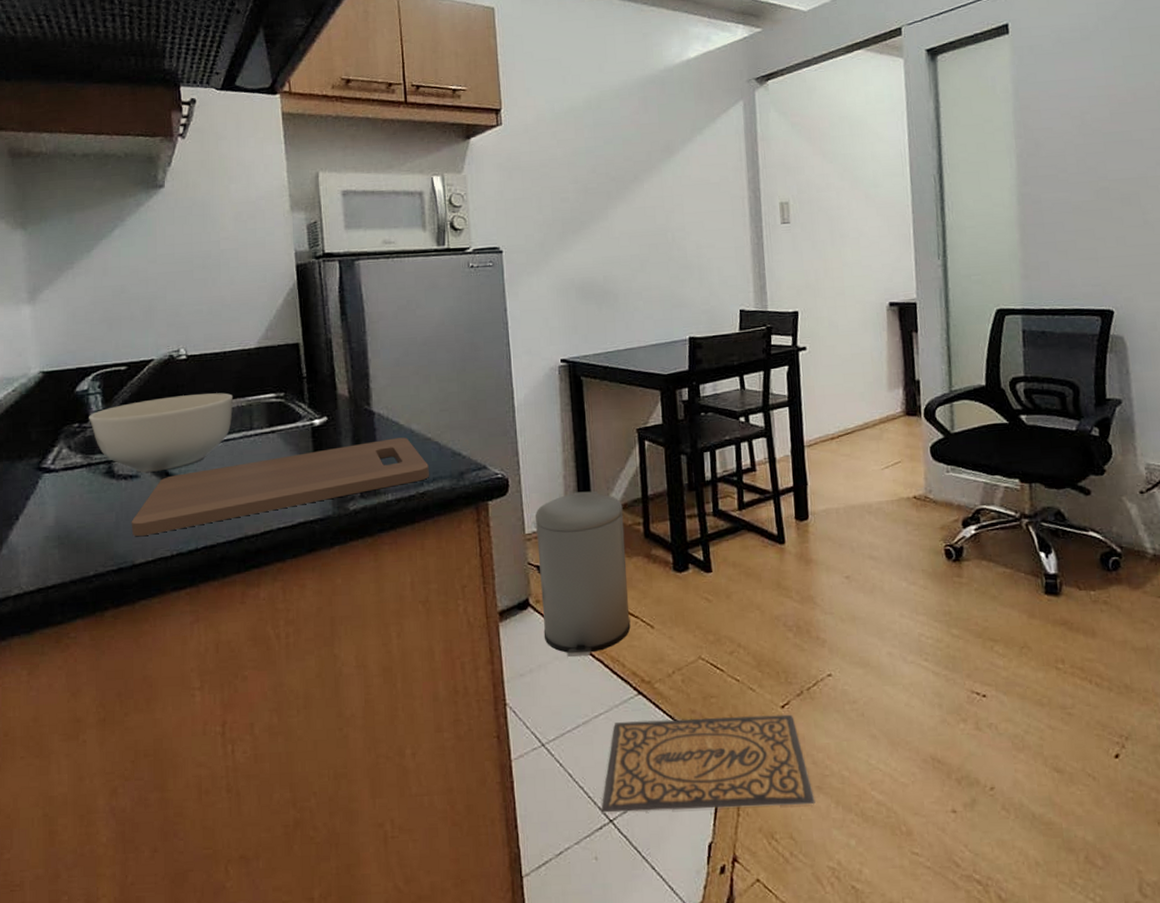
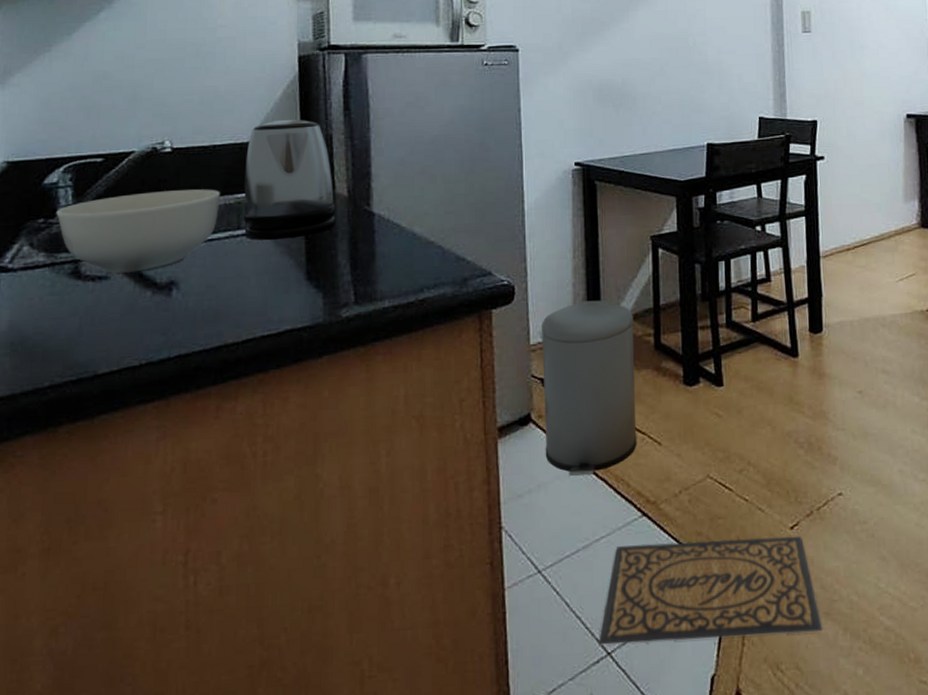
cutting board: present [131,437,429,537] -> none [96,240,430,344]
kettle: none [254,325,339,440] -> present [243,119,336,240]

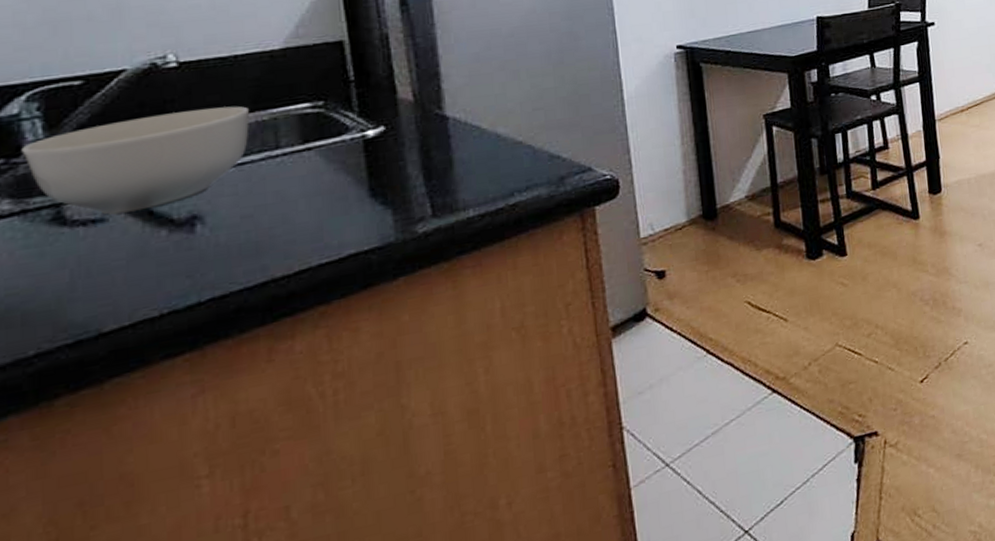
kettle: present [243,119,336,240] -> none [279,19,402,159]
pedal bin: present [542,299,637,477] -> none [652,183,763,366]
doormat: present [599,535,823,646] -> none [735,387,956,526]

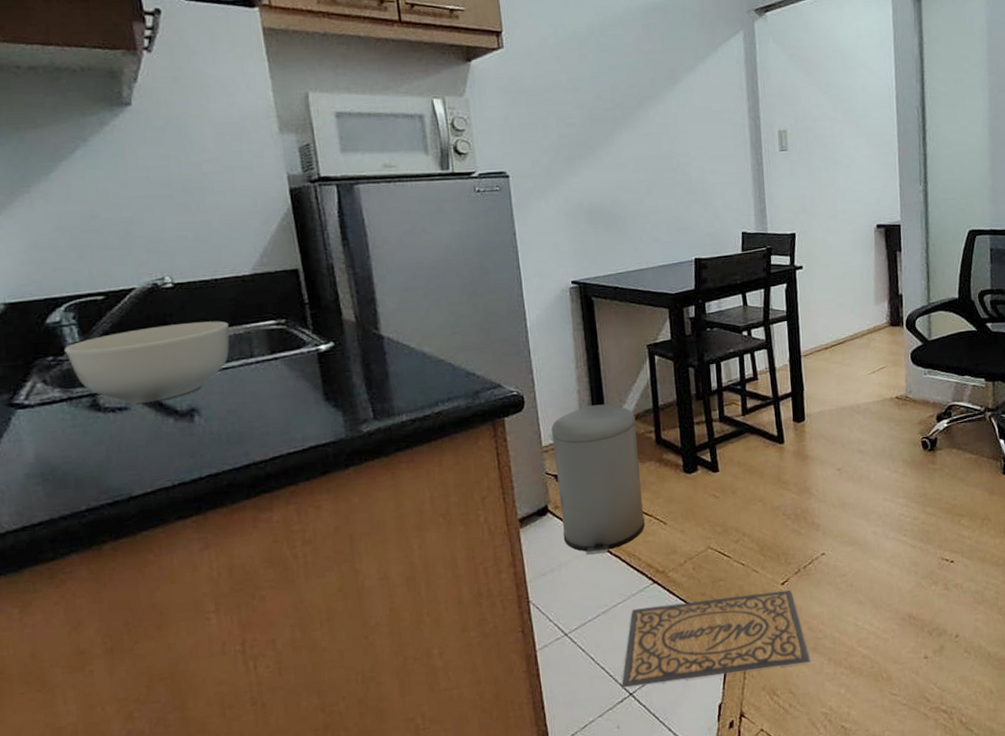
pedal bin: none [652,183,763,366] -> present [551,403,645,556]
doormat: none [735,387,956,526] -> present [621,589,811,689]

